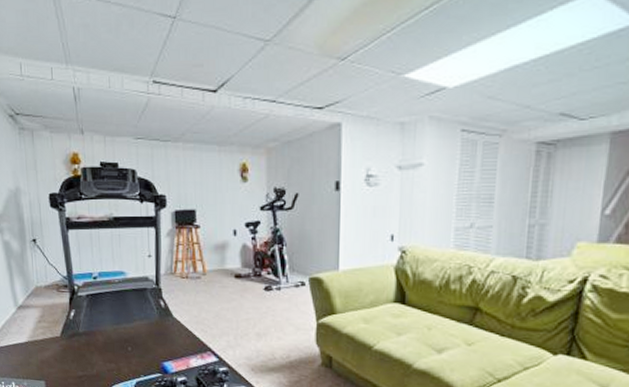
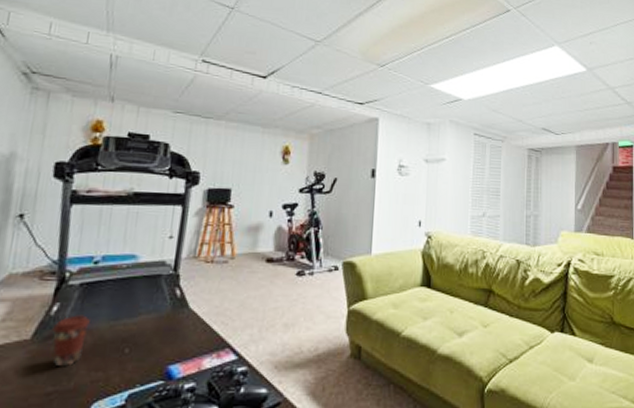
coffee cup: none [73,319,99,358] -> present [52,315,90,367]

